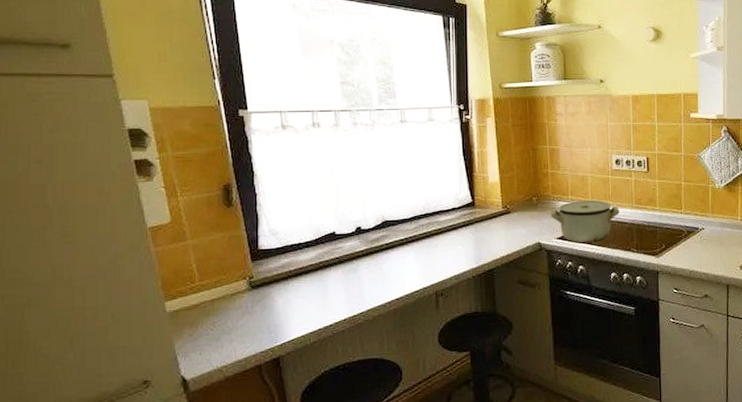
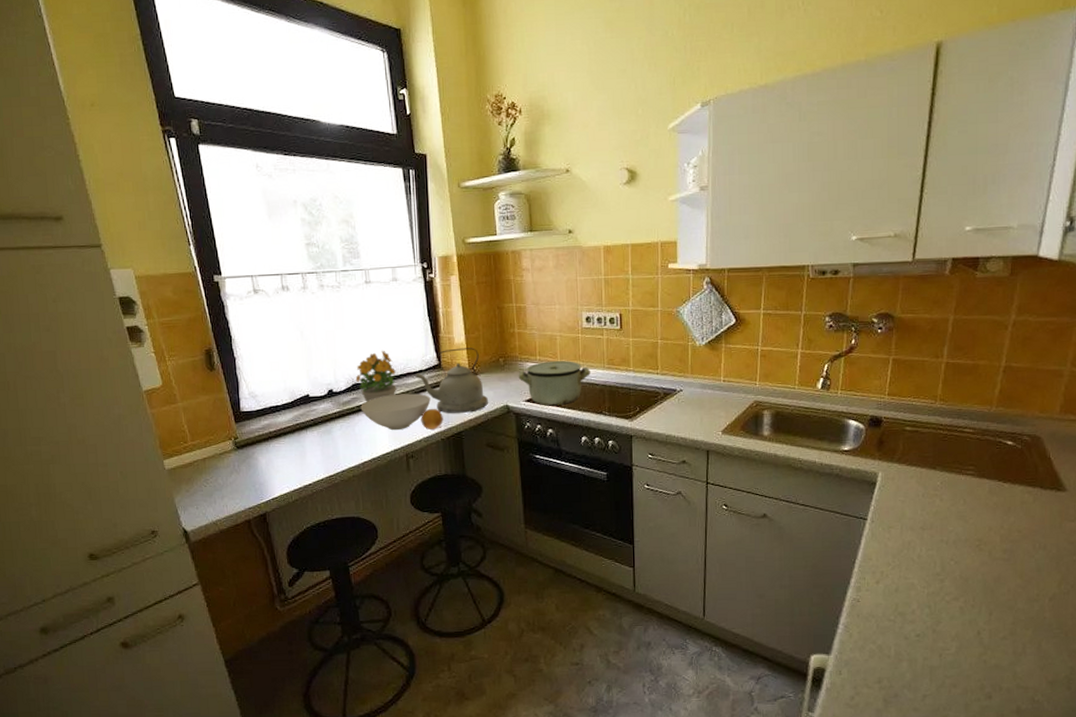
flowerpot: none [386,188,428,240] -> present [355,350,397,402]
bowl: none [390,231,463,268] -> present [360,393,431,430]
kettle: none [449,187,520,252] -> present [416,348,488,414]
fruit: none [452,245,475,267] -> present [421,408,443,430]

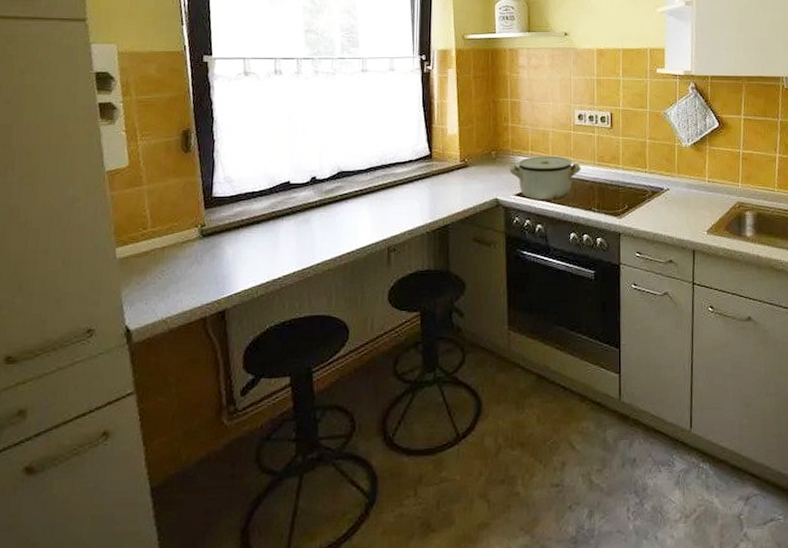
flowerpot: present [355,350,397,402] -> none [341,138,385,191]
bowl: present [360,393,431,430] -> none [344,183,418,221]
kettle: present [416,348,488,414] -> none [405,139,477,207]
fruit: present [421,408,443,430] -> none [406,199,430,222]

